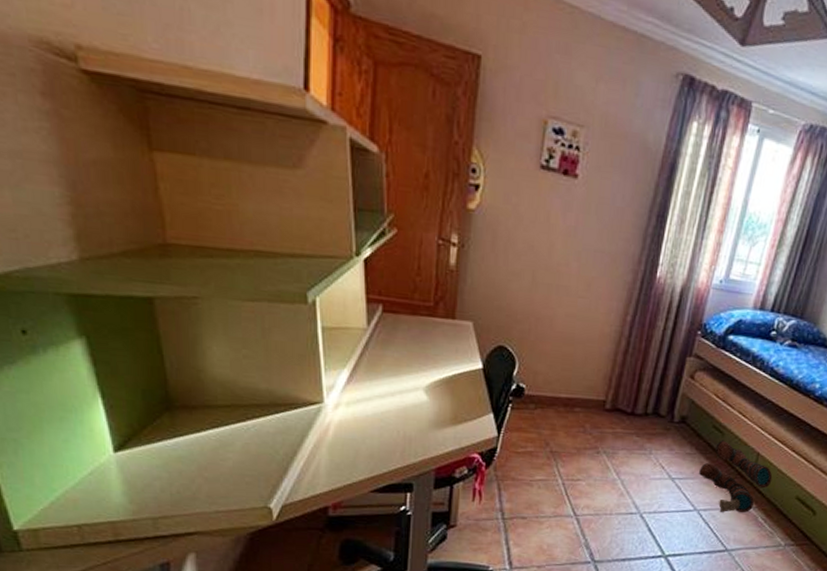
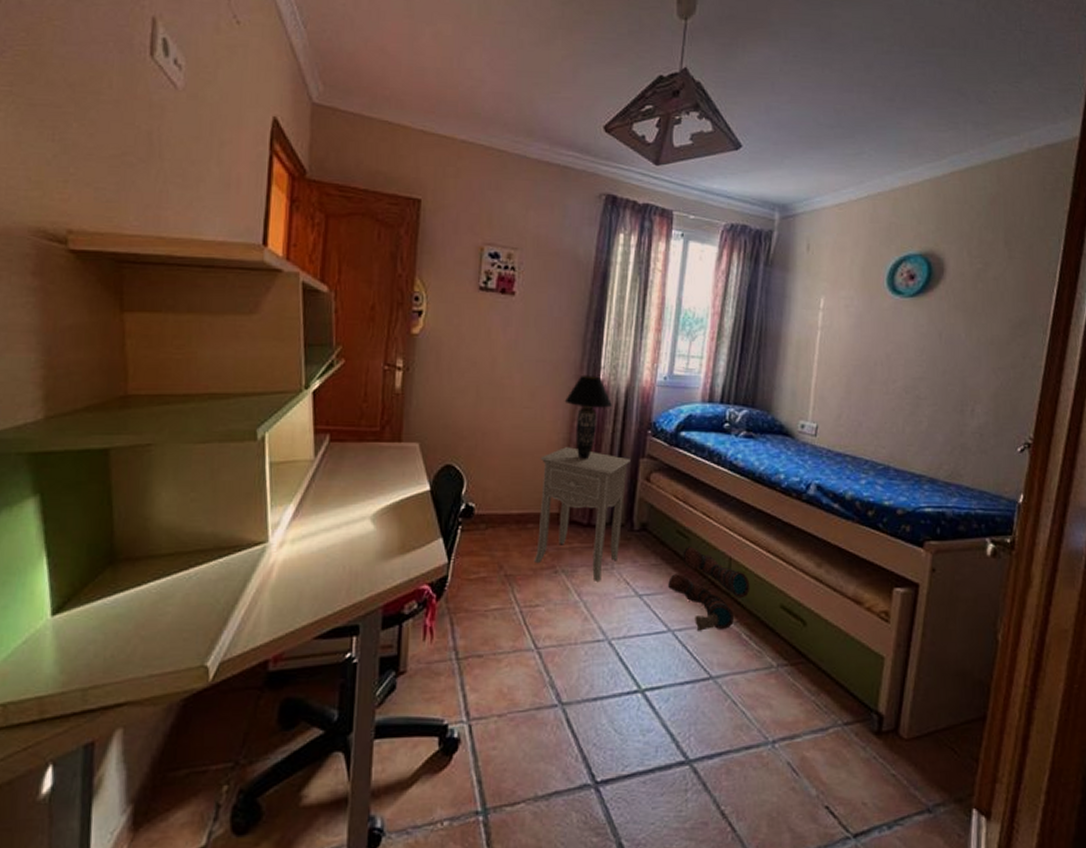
nightstand: none [579,339,678,465] -> present [535,447,630,583]
table lamp: none [619,271,666,353] -> present [564,376,612,459]

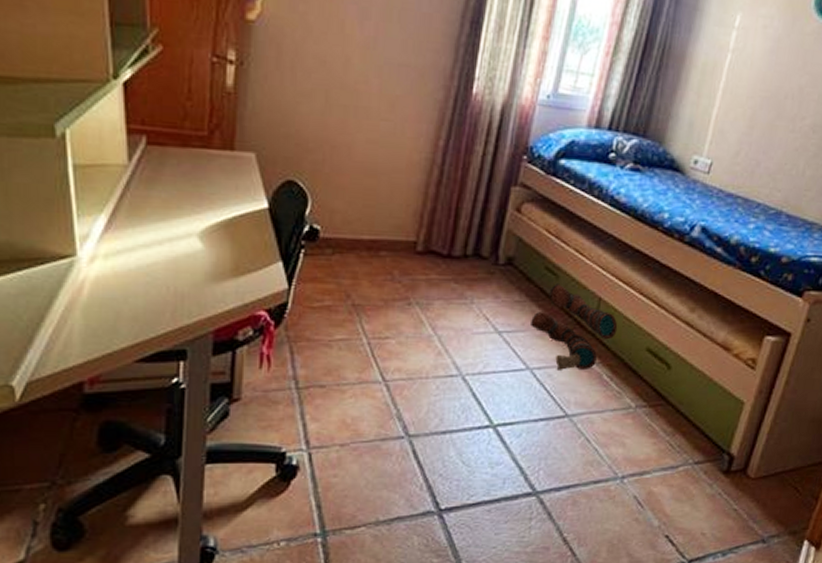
nightstand: present [535,447,630,583] -> none [386,168,501,317]
table lamp: present [564,376,612,459] -> none [429,87,485,183]

